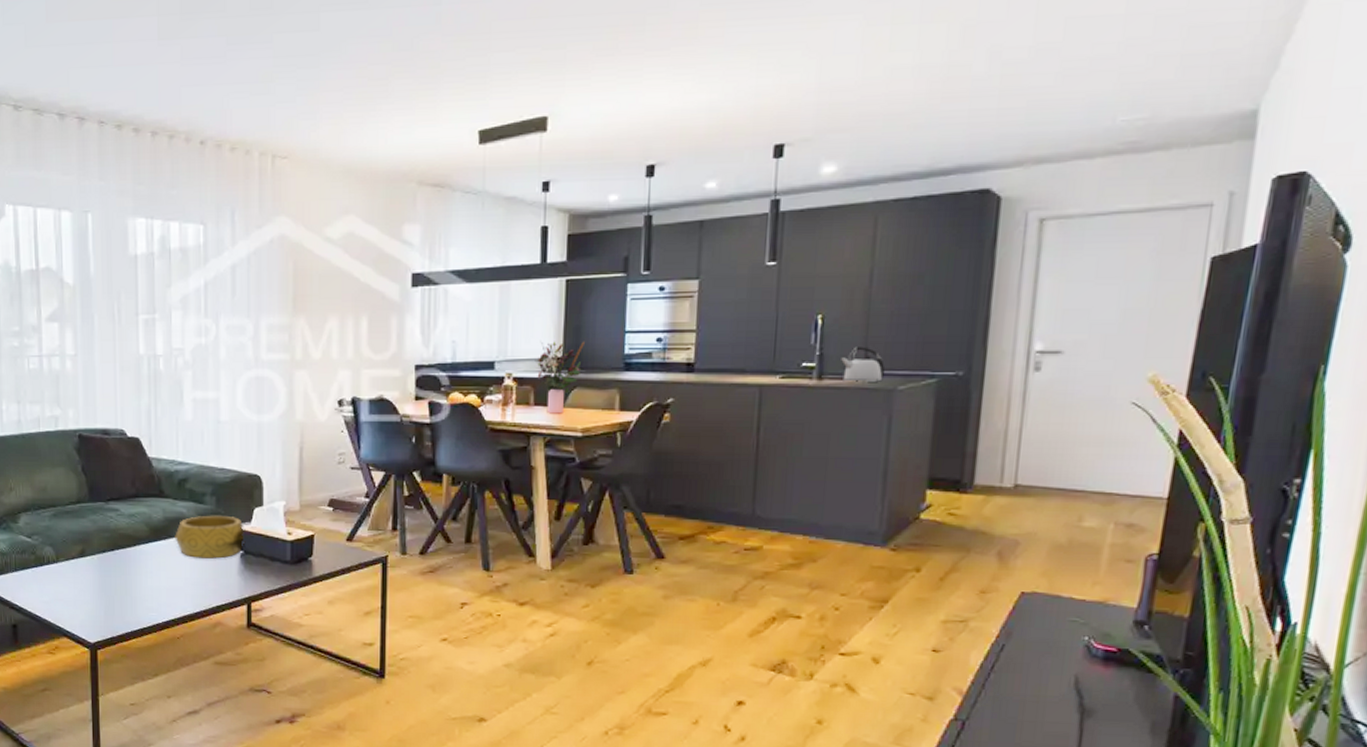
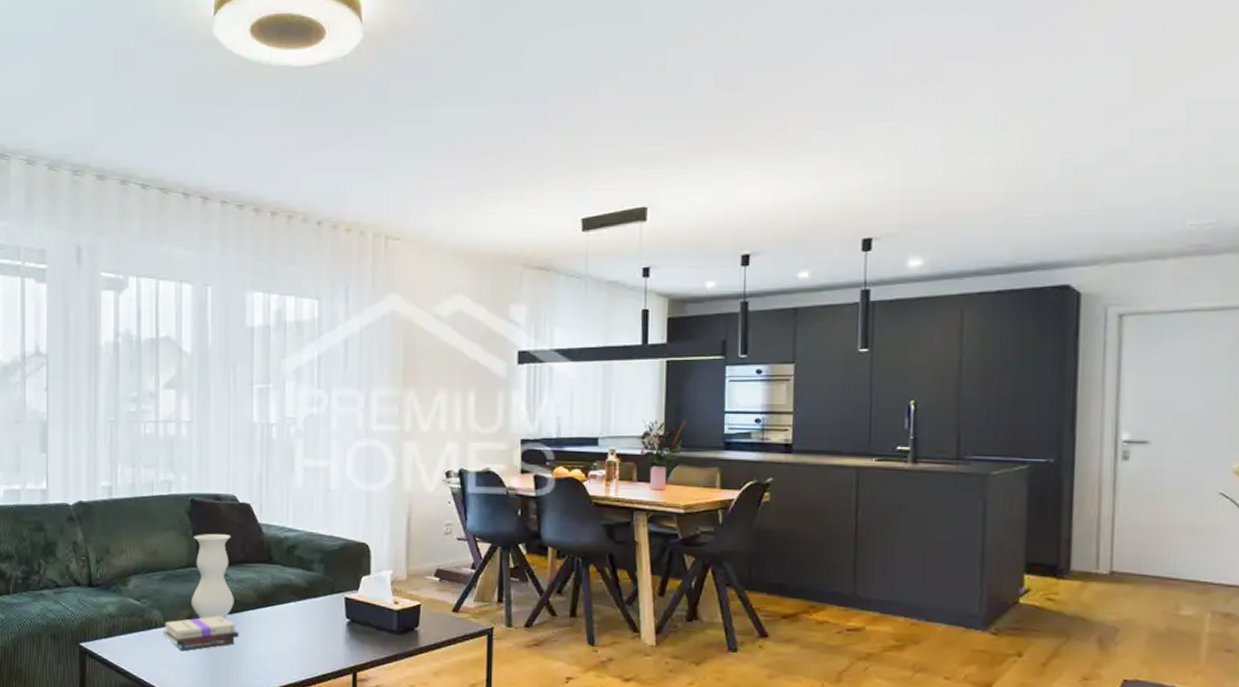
books: none [55,550,132,587] -> present [162,615,239,652]
vase: none [82,468,126,555] -> present [190,533,234,620]
decorative bowl: present [175,515,246,559] -> none [282,582,353,627]
kettle: present [841,346,886,382] -> none [935,432,978,467]

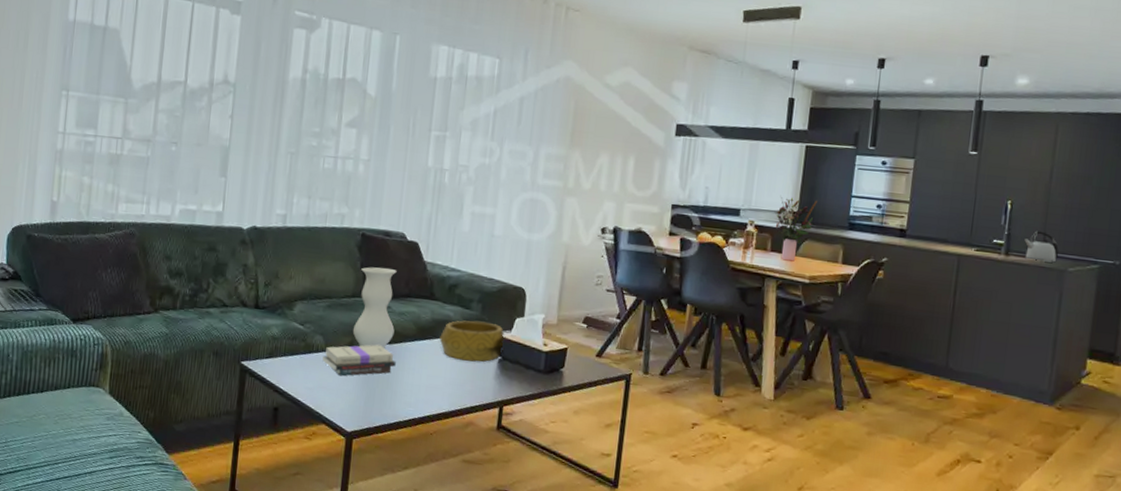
decorative bowl: none [282,582,353,627] -> present [439,320,506,362]
kettle: none [935,432,978,467] -> present [1024,231,1059,262]

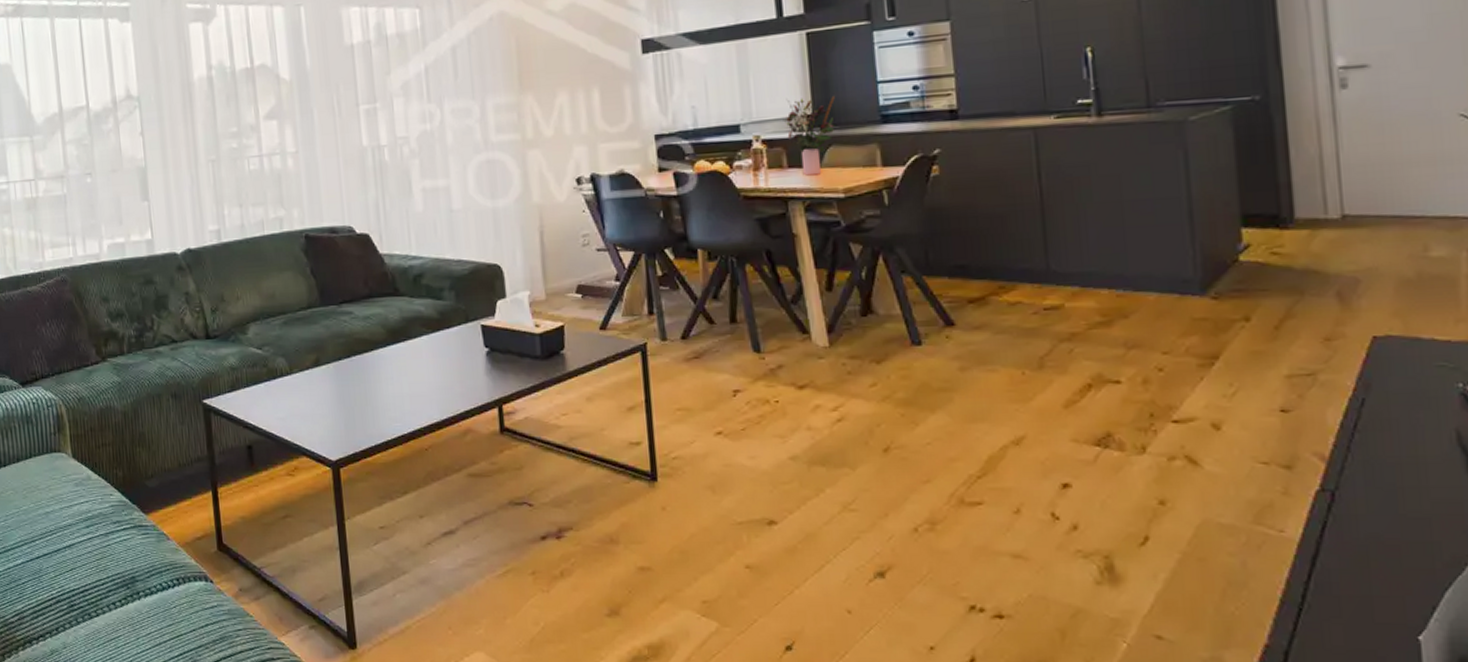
books: present [322,344,396,376] -> none [289,357,371,399]
vase: present [352,267,397,349] -> none [312,268,363,362]
decorative bowl: present [439,320,506,362] -> none [414,310,491,360]
kettle: present [1024,231,1059,262] -> none [1120,77,1172,117]

